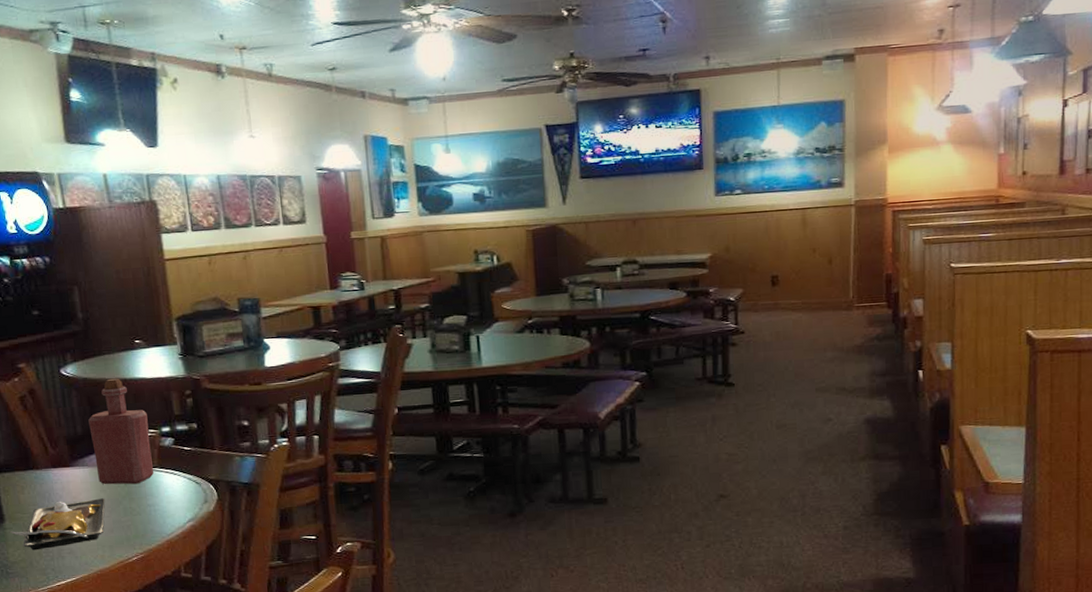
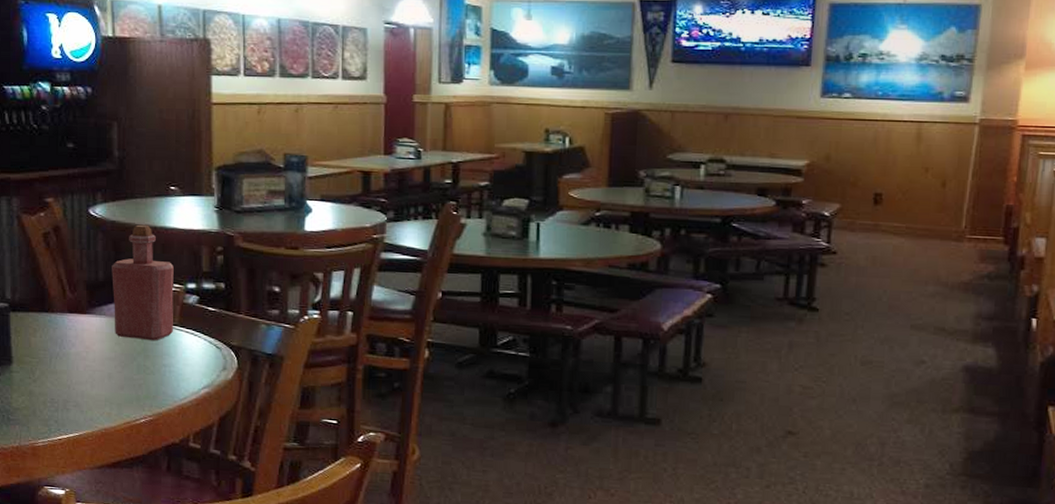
plate: present [9,498,106,551] -> none [15,349,119,399]

